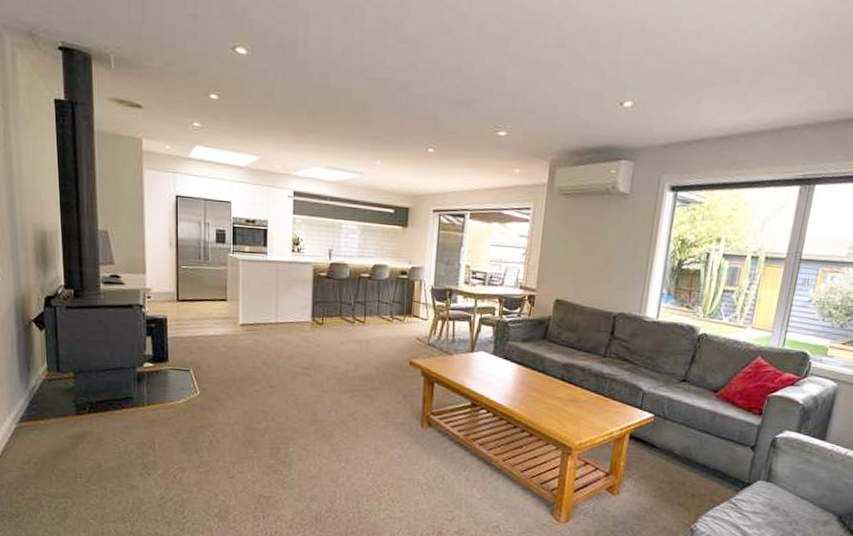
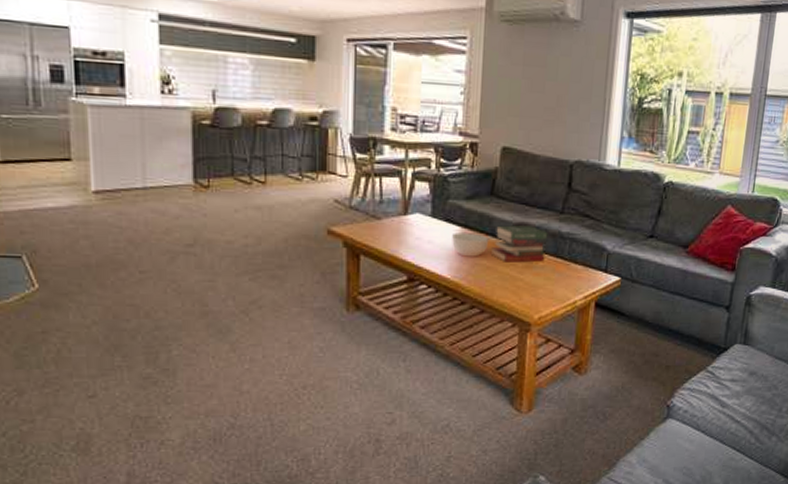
bowl: none [509,369,541,391] -> present [452,233,490,259]
books: none [540,364,591,398] -> present [490,224,548,263]

